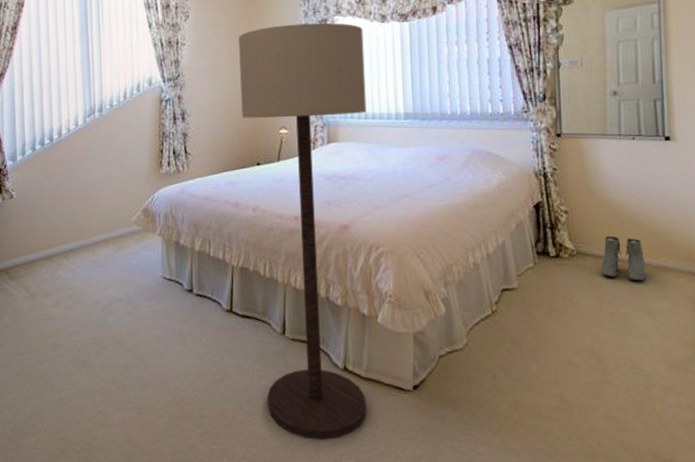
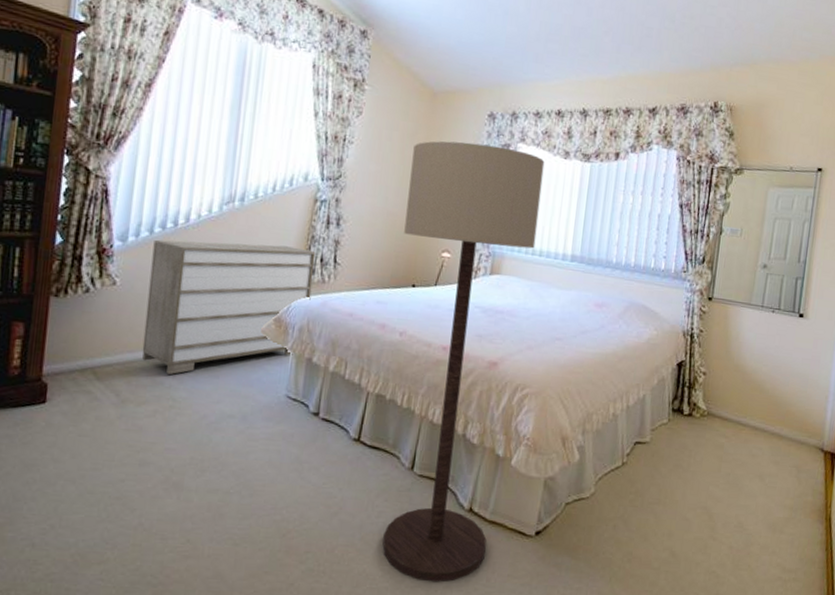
dresser: none [37,144,170,268] -> present [142,239,316,374]
boots: present [601,235,646,282] -> none [725,400,765,446]

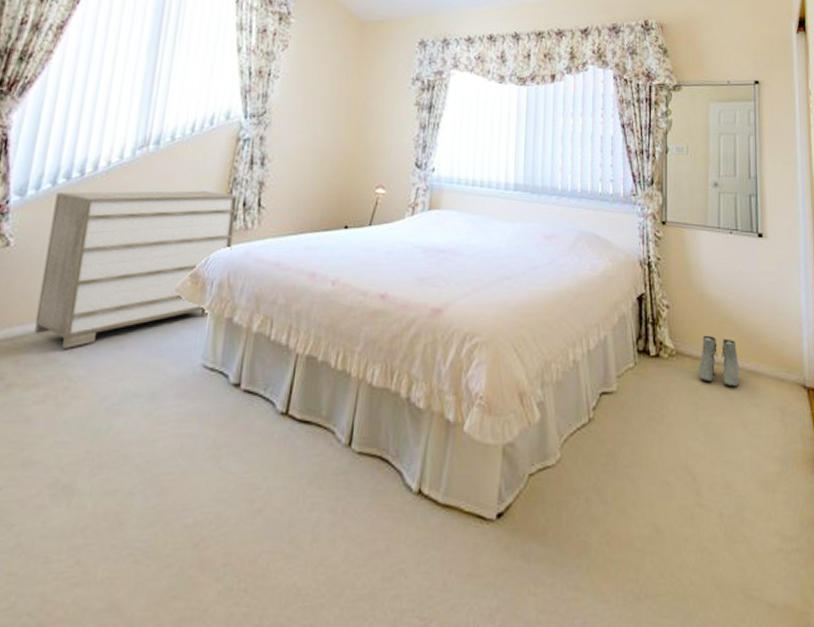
floor lamp: present [382,141,545,583] -> none [316,71,480,592]
boots: none [725,400,765,446] -> present [698,335,740,387]

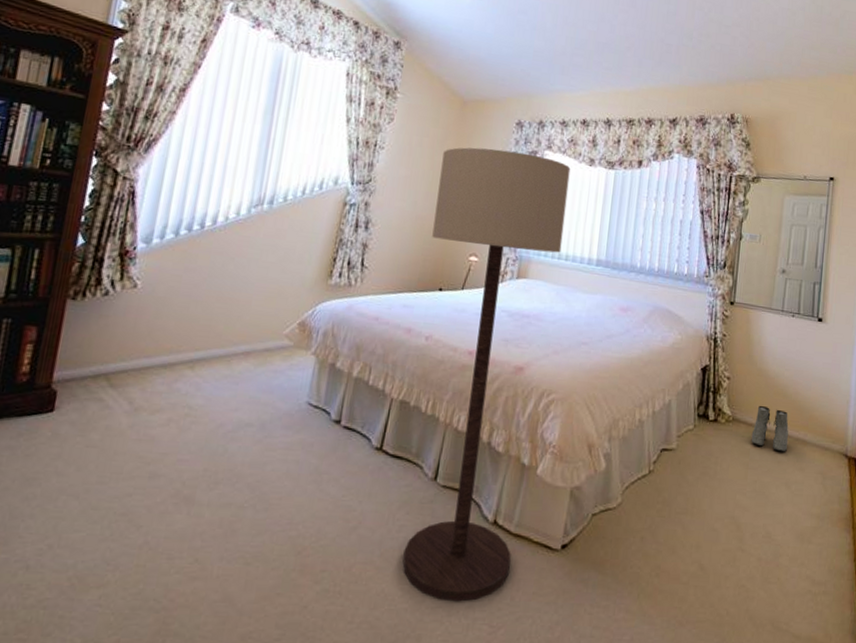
dresser: present [34,190,238,348] -> none [159,242,343,381]
floor lamp: none [316,71,480,592] -> present [402,147,571,602]

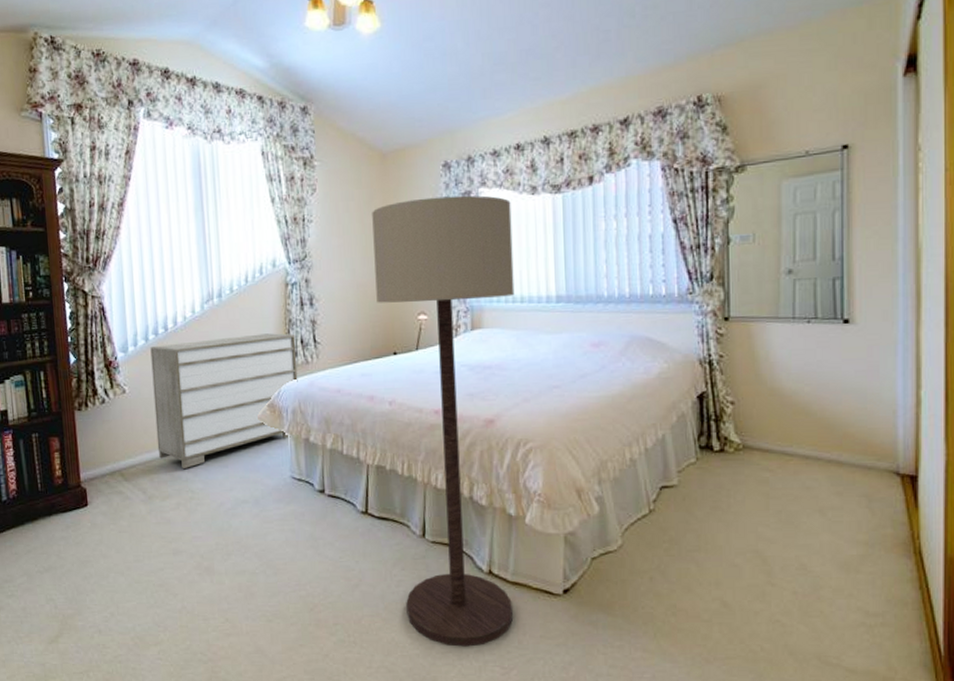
dresser: none [159,242,343,381] -> present [150,333,298,468]
boots: present [751,405,789,452] -> none [769,428,818,477]

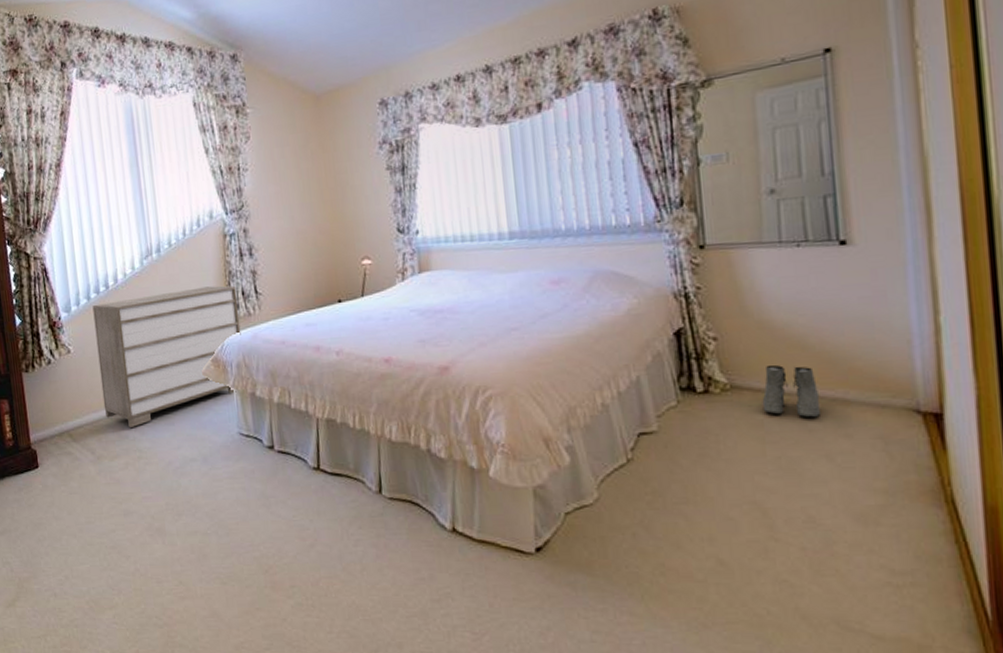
floor lamp: present [372,195,515,647] -> none [308,131,482,610]
boots: none [769,428,818,477] -> present [762,364,820,418]

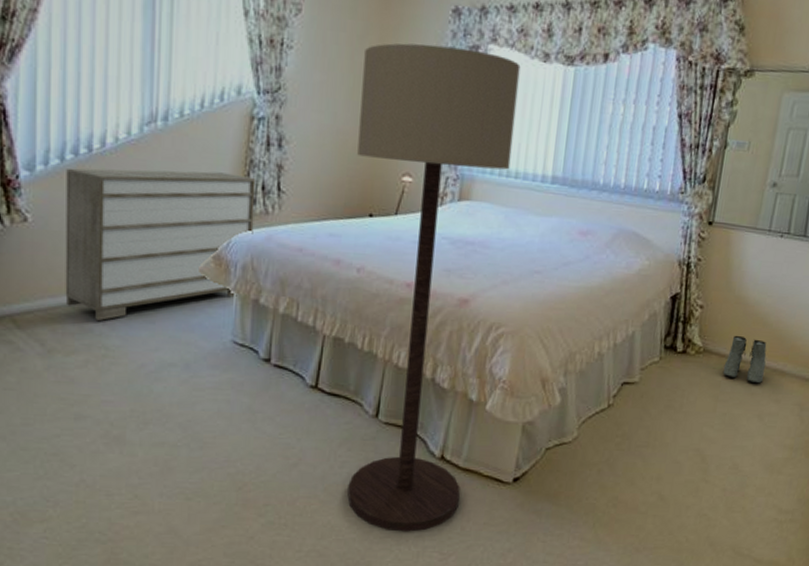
floor lamp: none [308,131,482,610] -> present [347,43,521,532]

